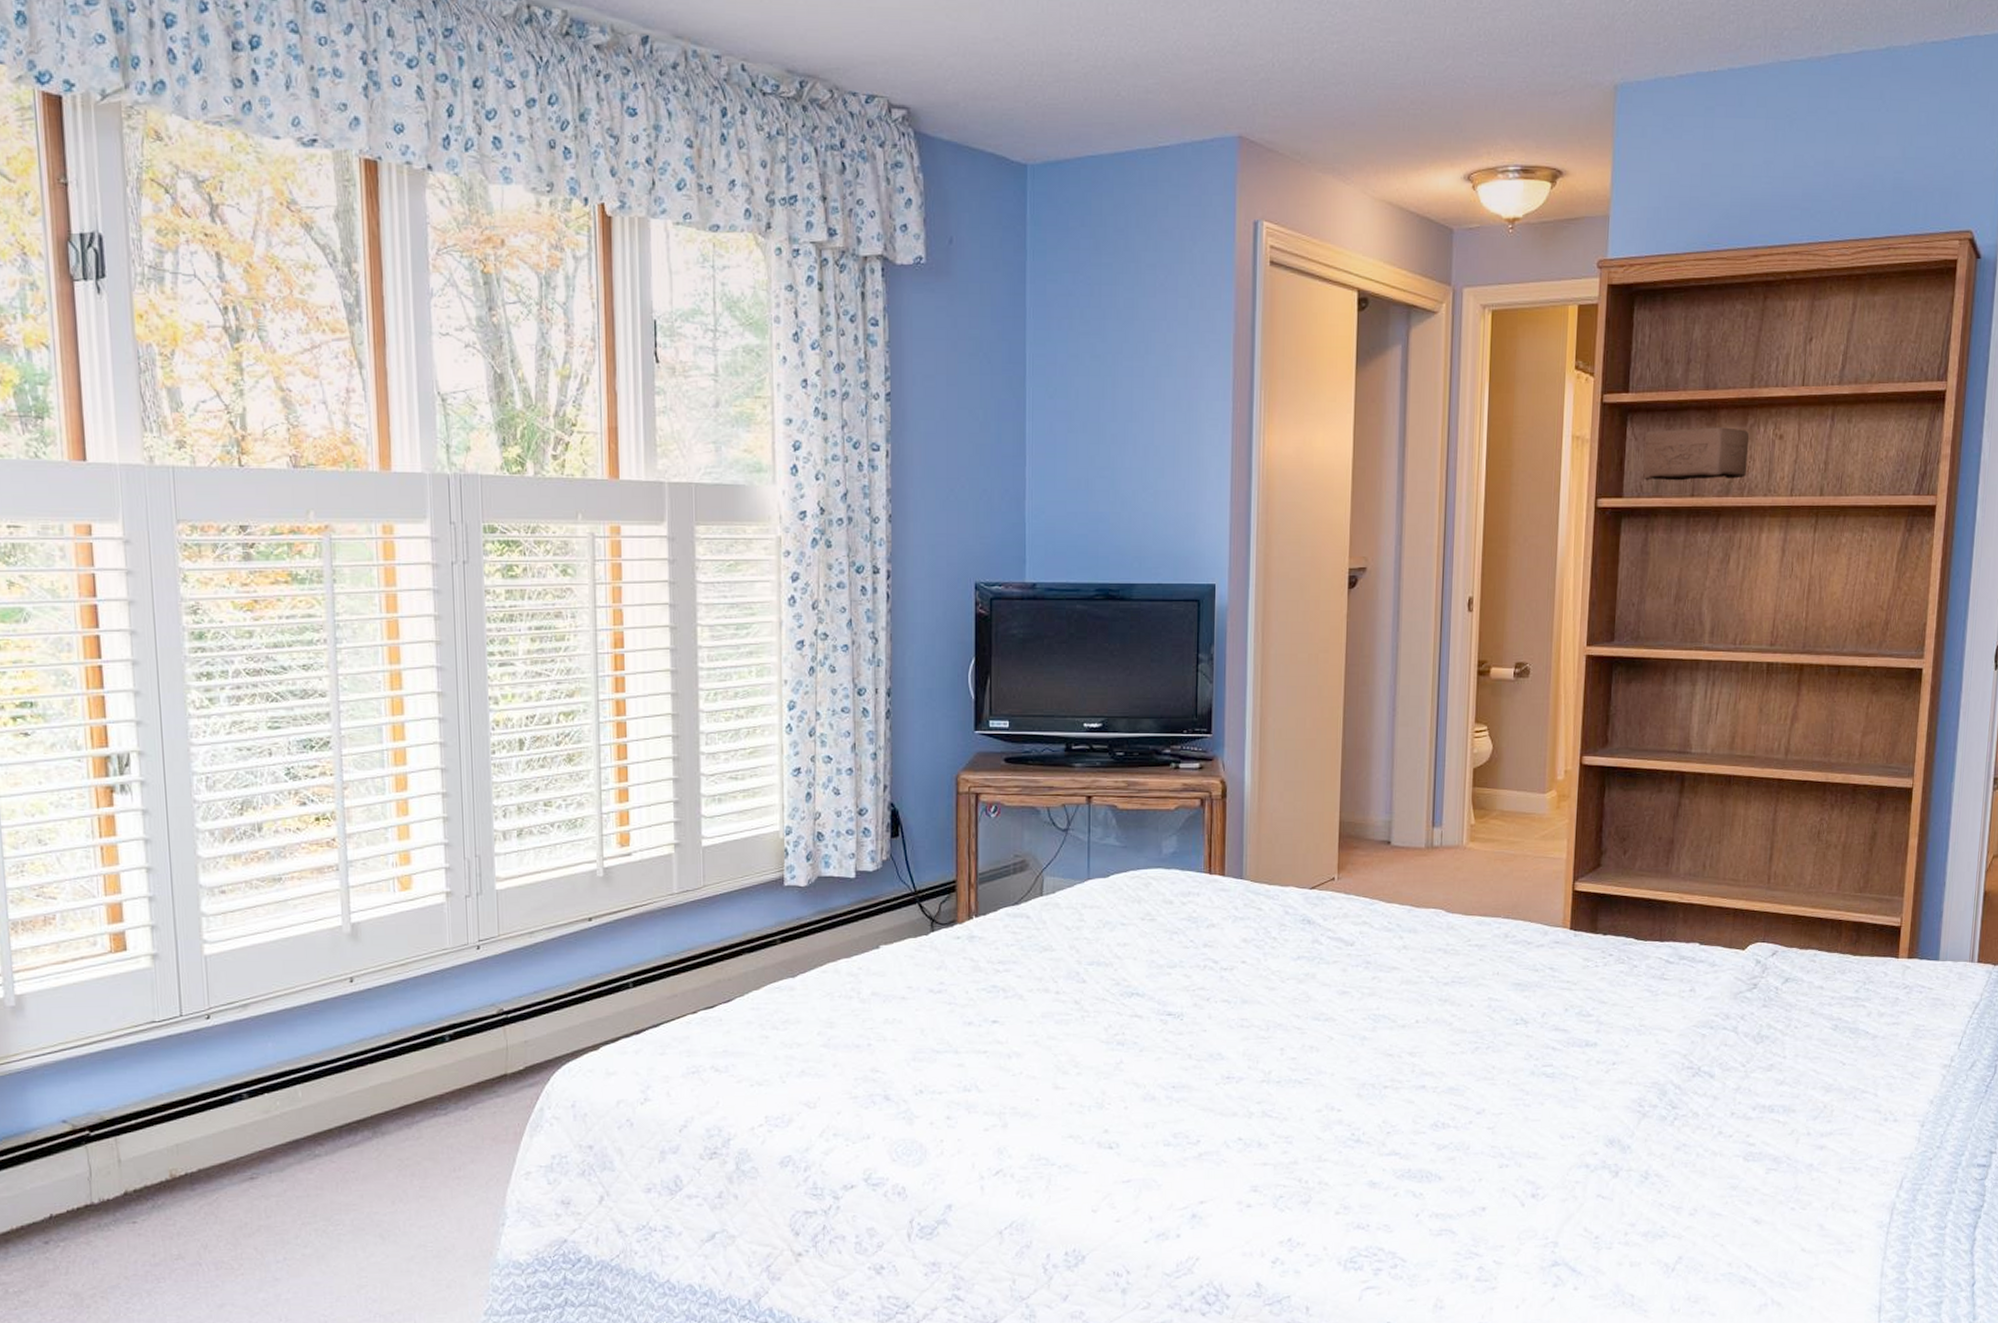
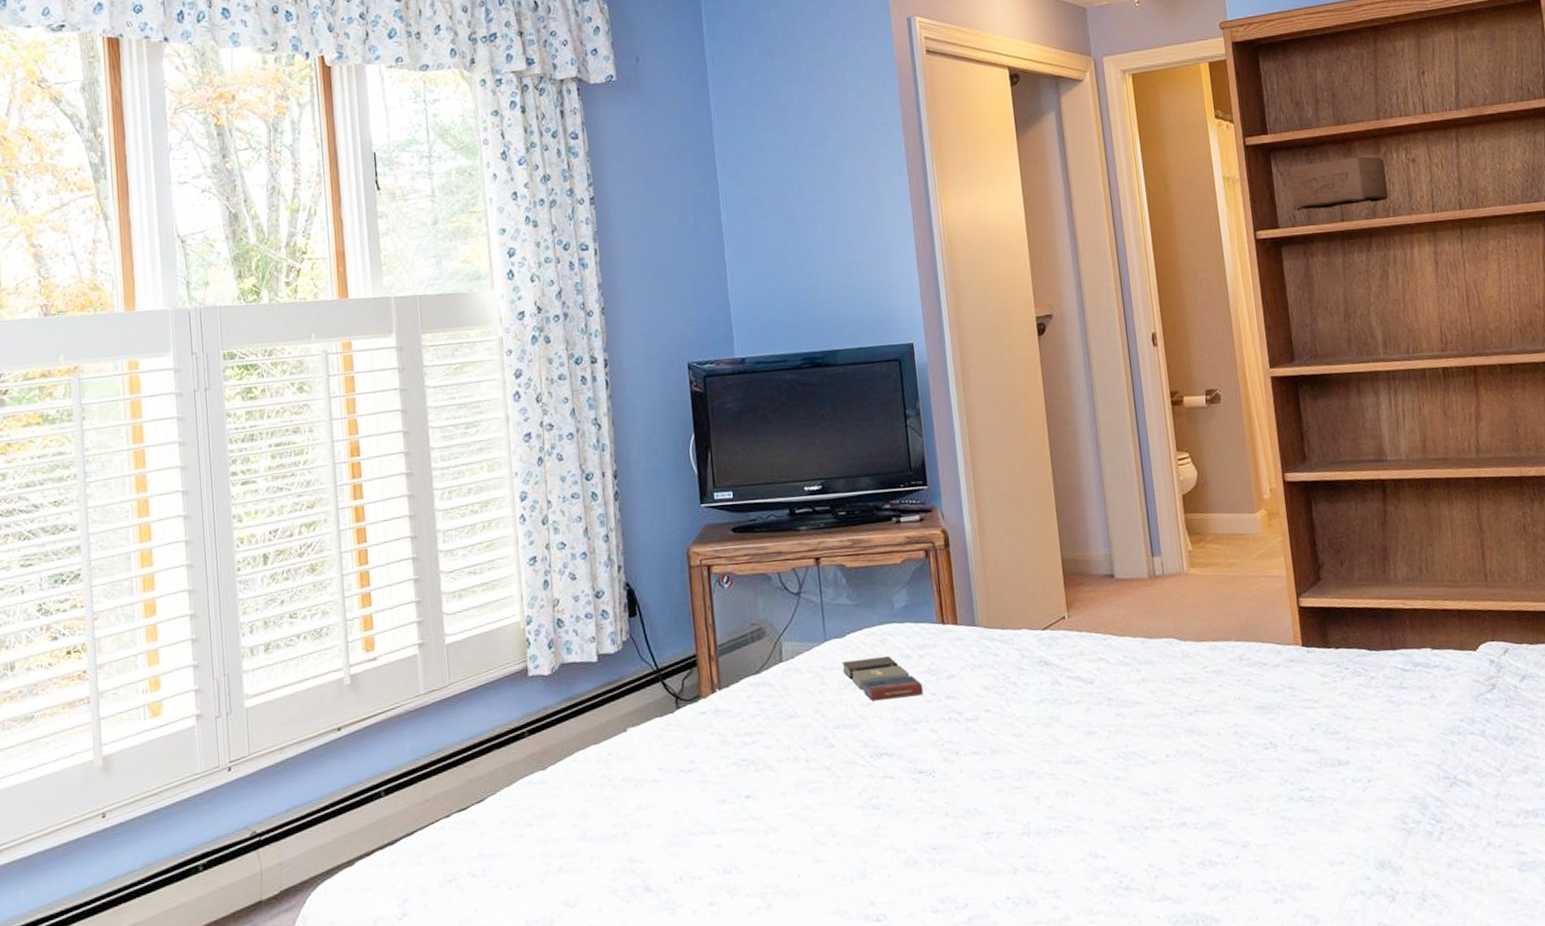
book set: none [1103,899,1181,942] -> present [842,655,923,702]

